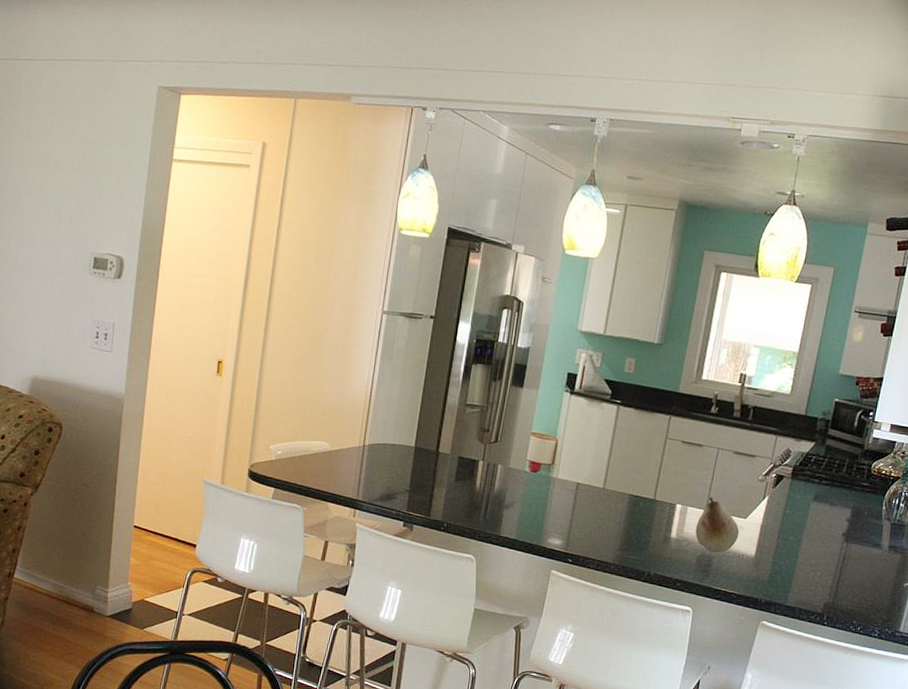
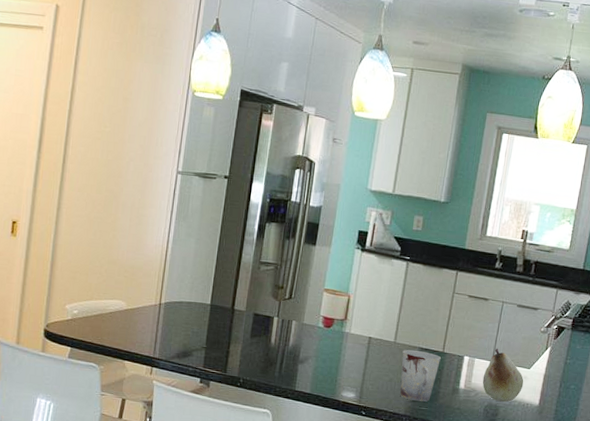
cup: none [608,496,652,551] -> present [400,350,441,402]

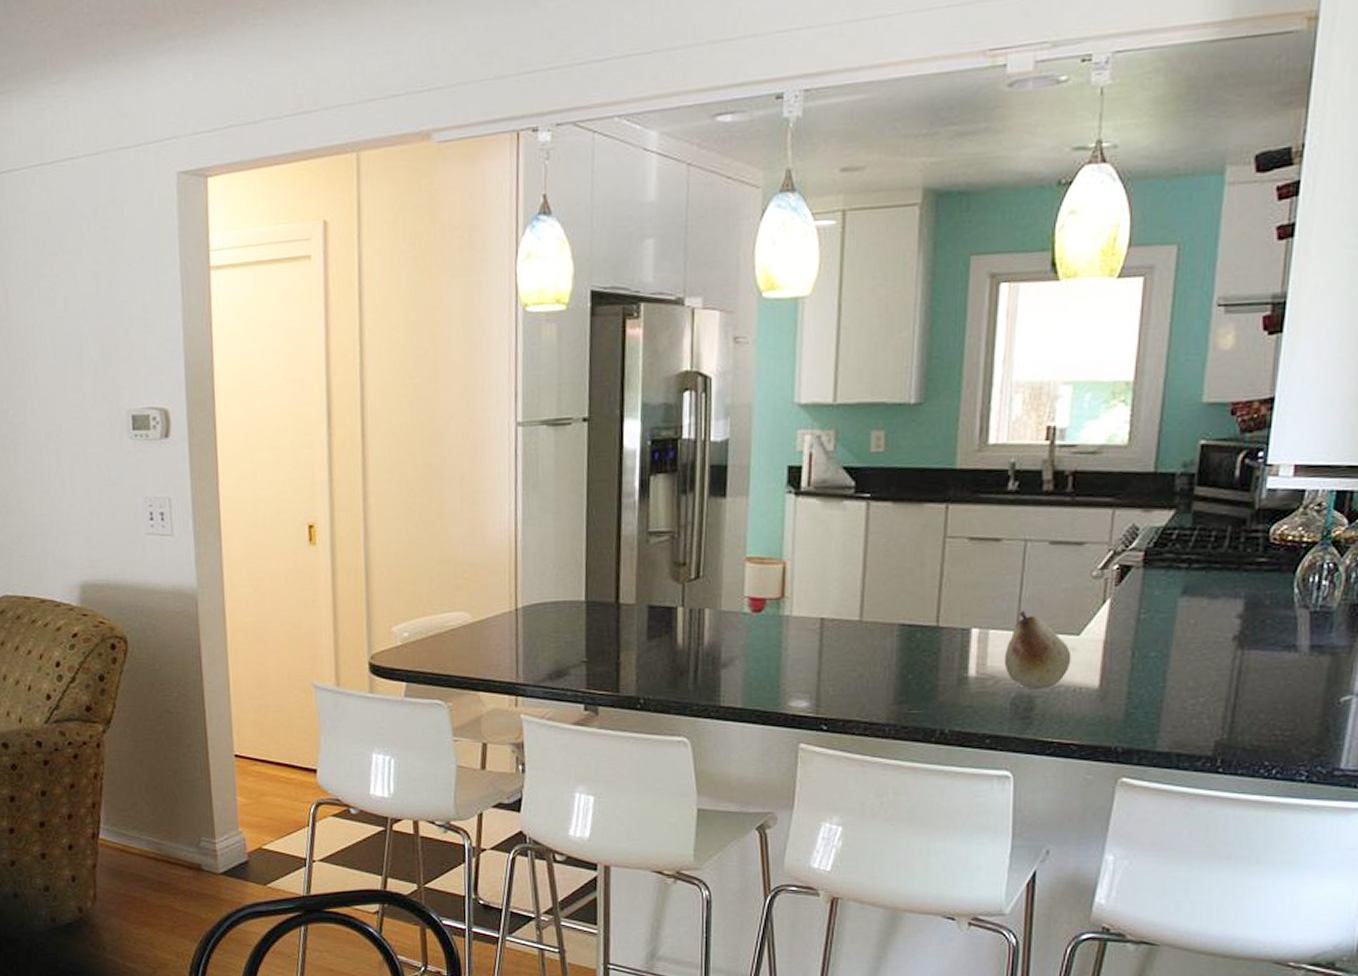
cup: present [400,350,441,402] -> none [874,629,935,703]

